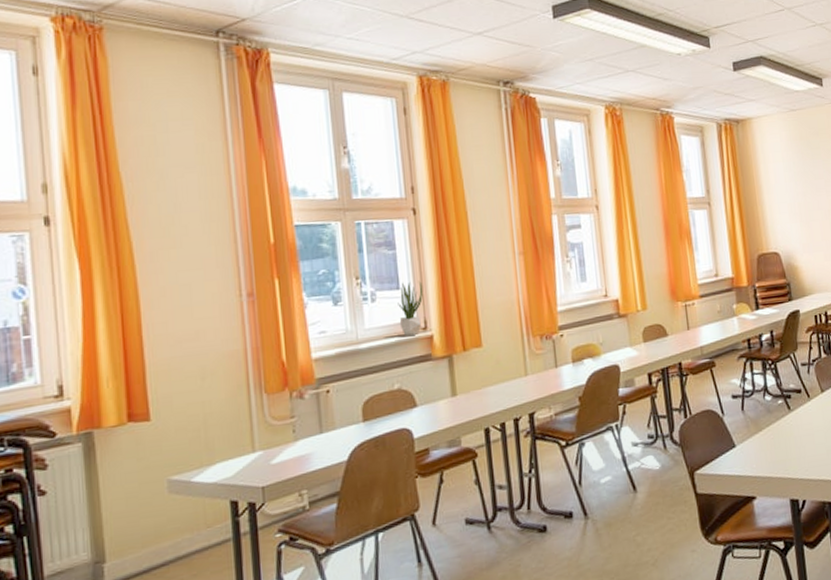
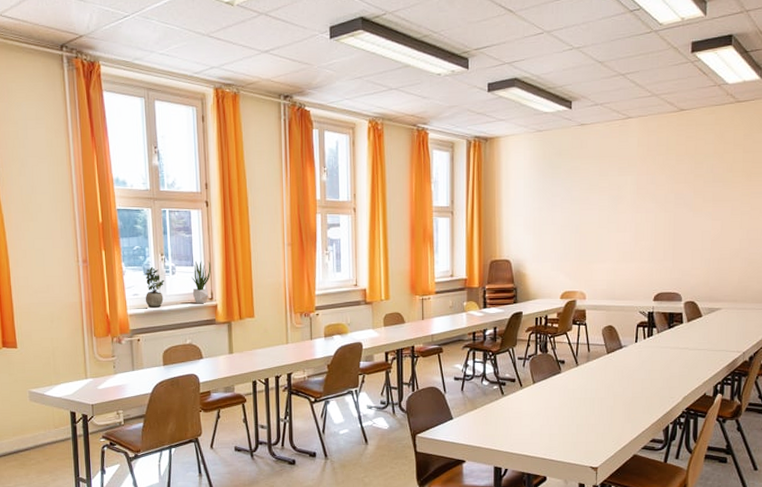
potted plant: none [335,295,362,349] -> present [145,267,165,309]

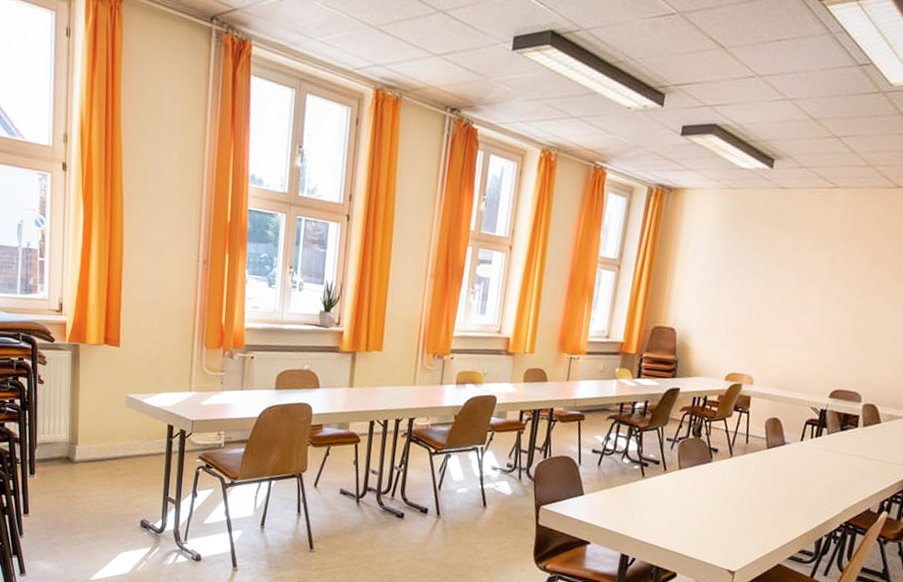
potted plant: present [145,267,165,309] -> none [265,279,290,326]

